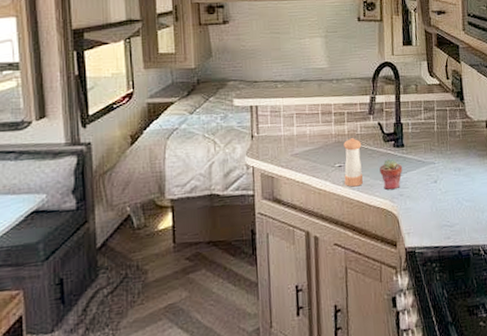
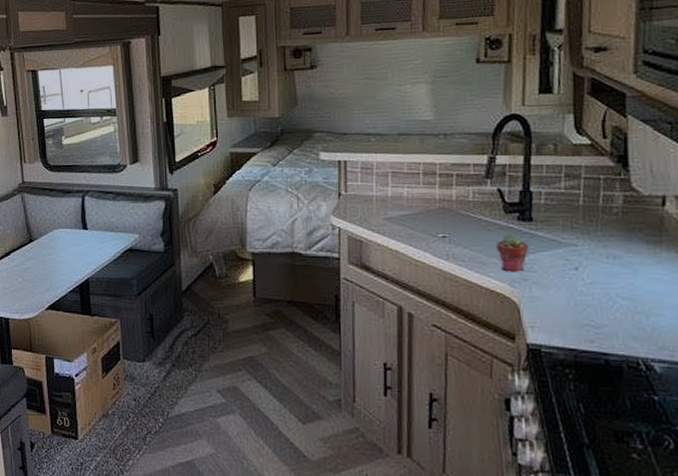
pepper shaker: present [343,138,363,187] -> none [449,205,474,263]

